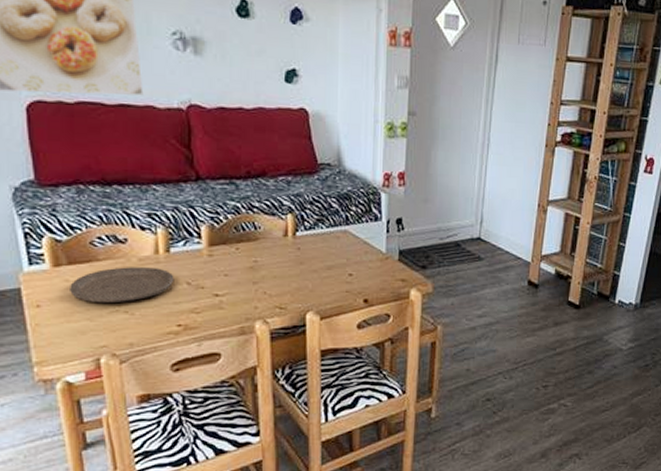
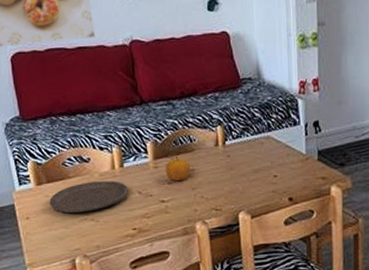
fruit: none [222,243,253,272] -> present [165,155,191,181]

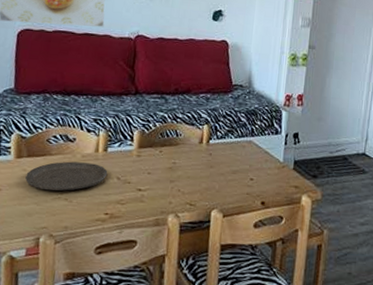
fruit: present [165,155,191,181] -> none [147,147,172,172]

